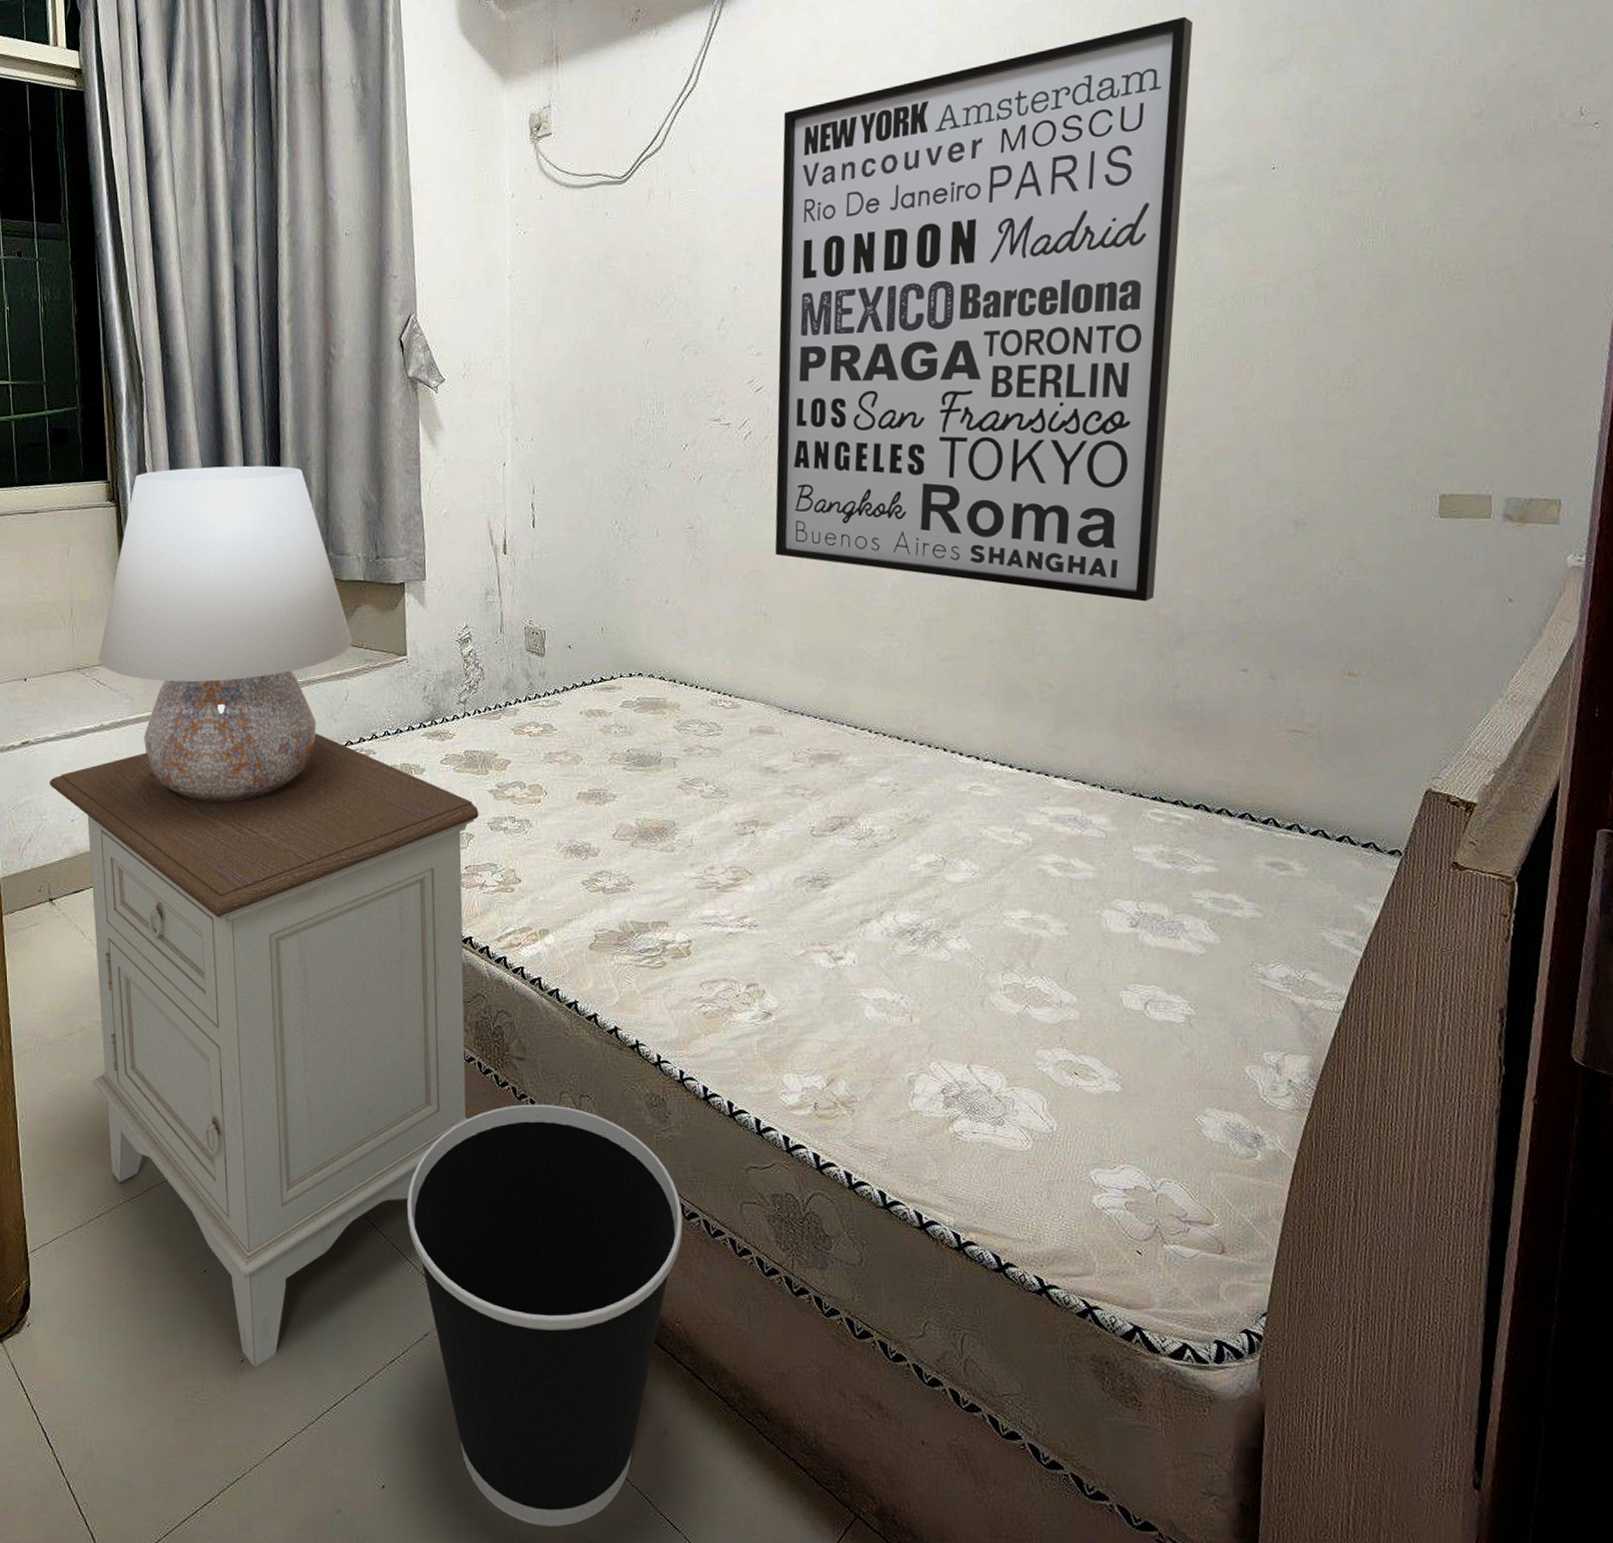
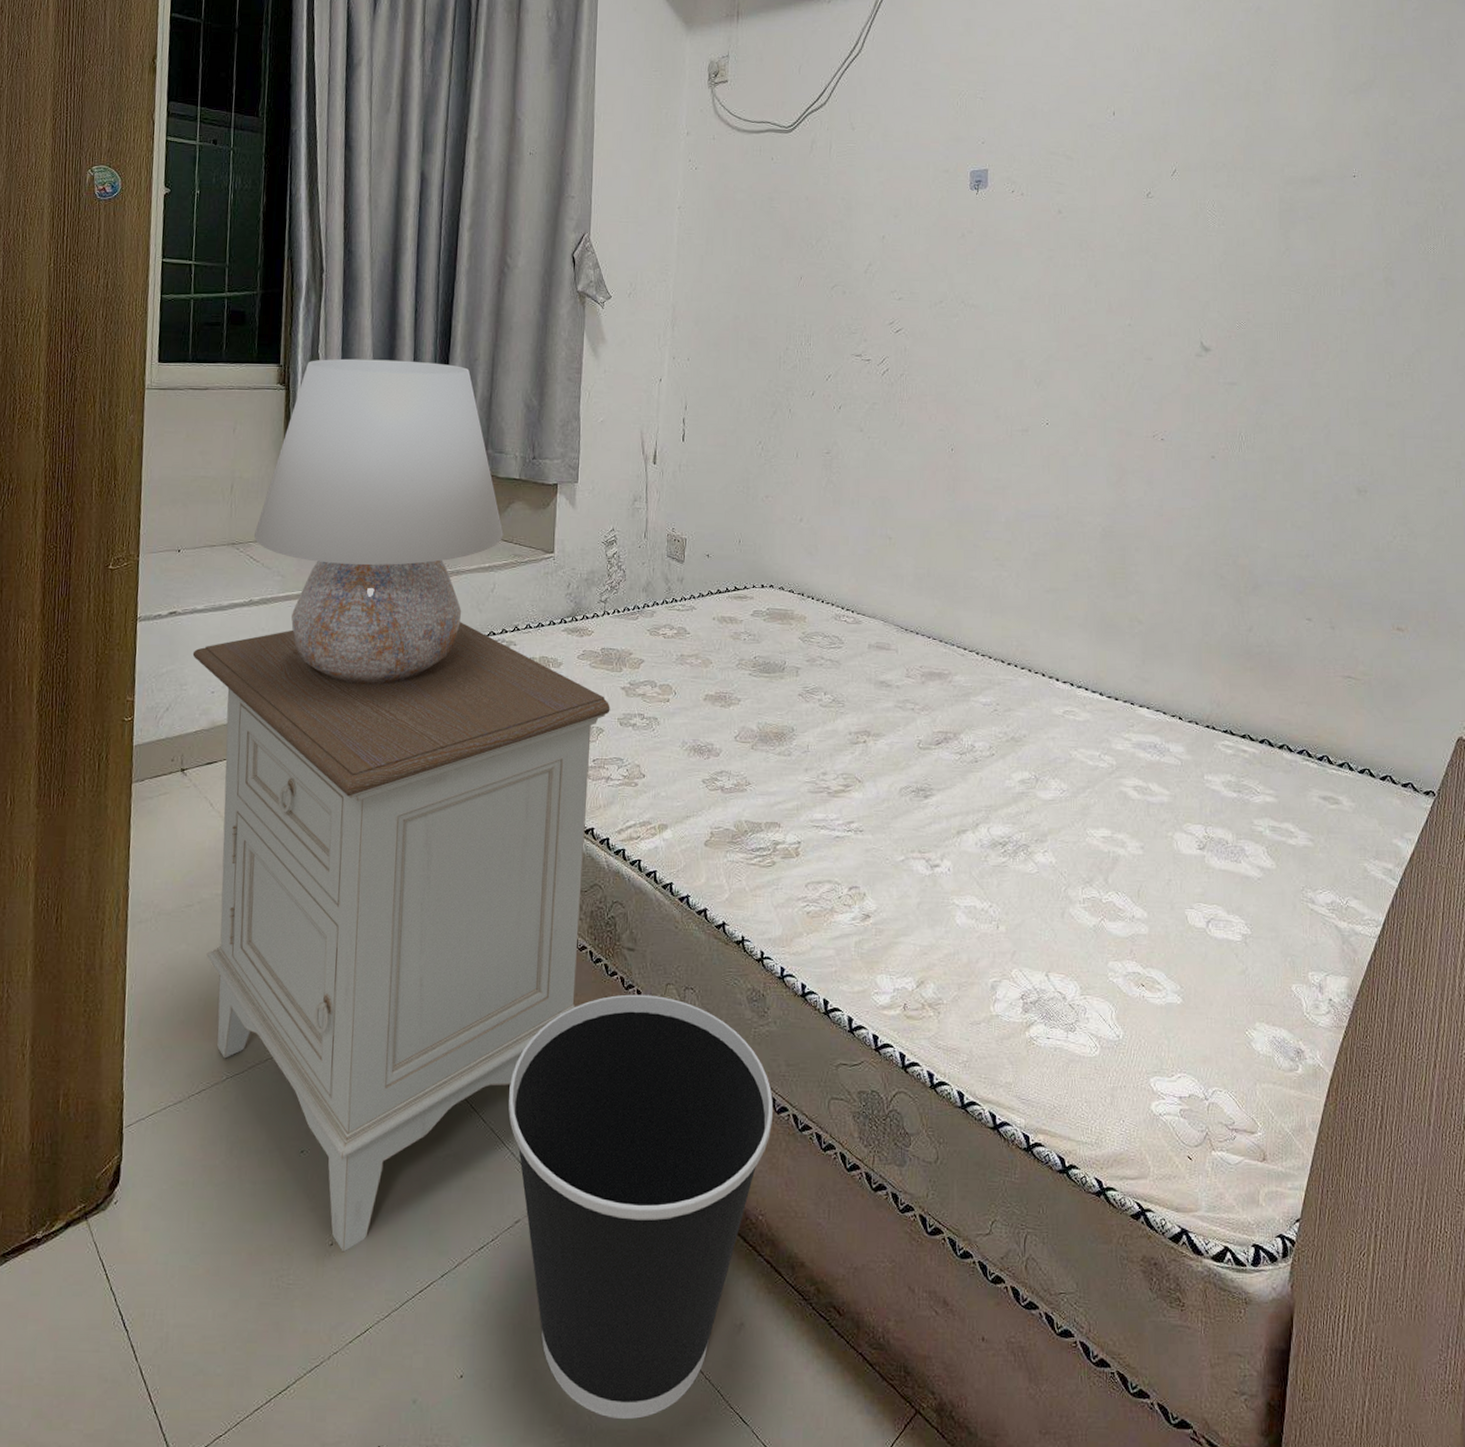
wall art: present [775,16,1194,602] -> none [902,37,1294,551]

